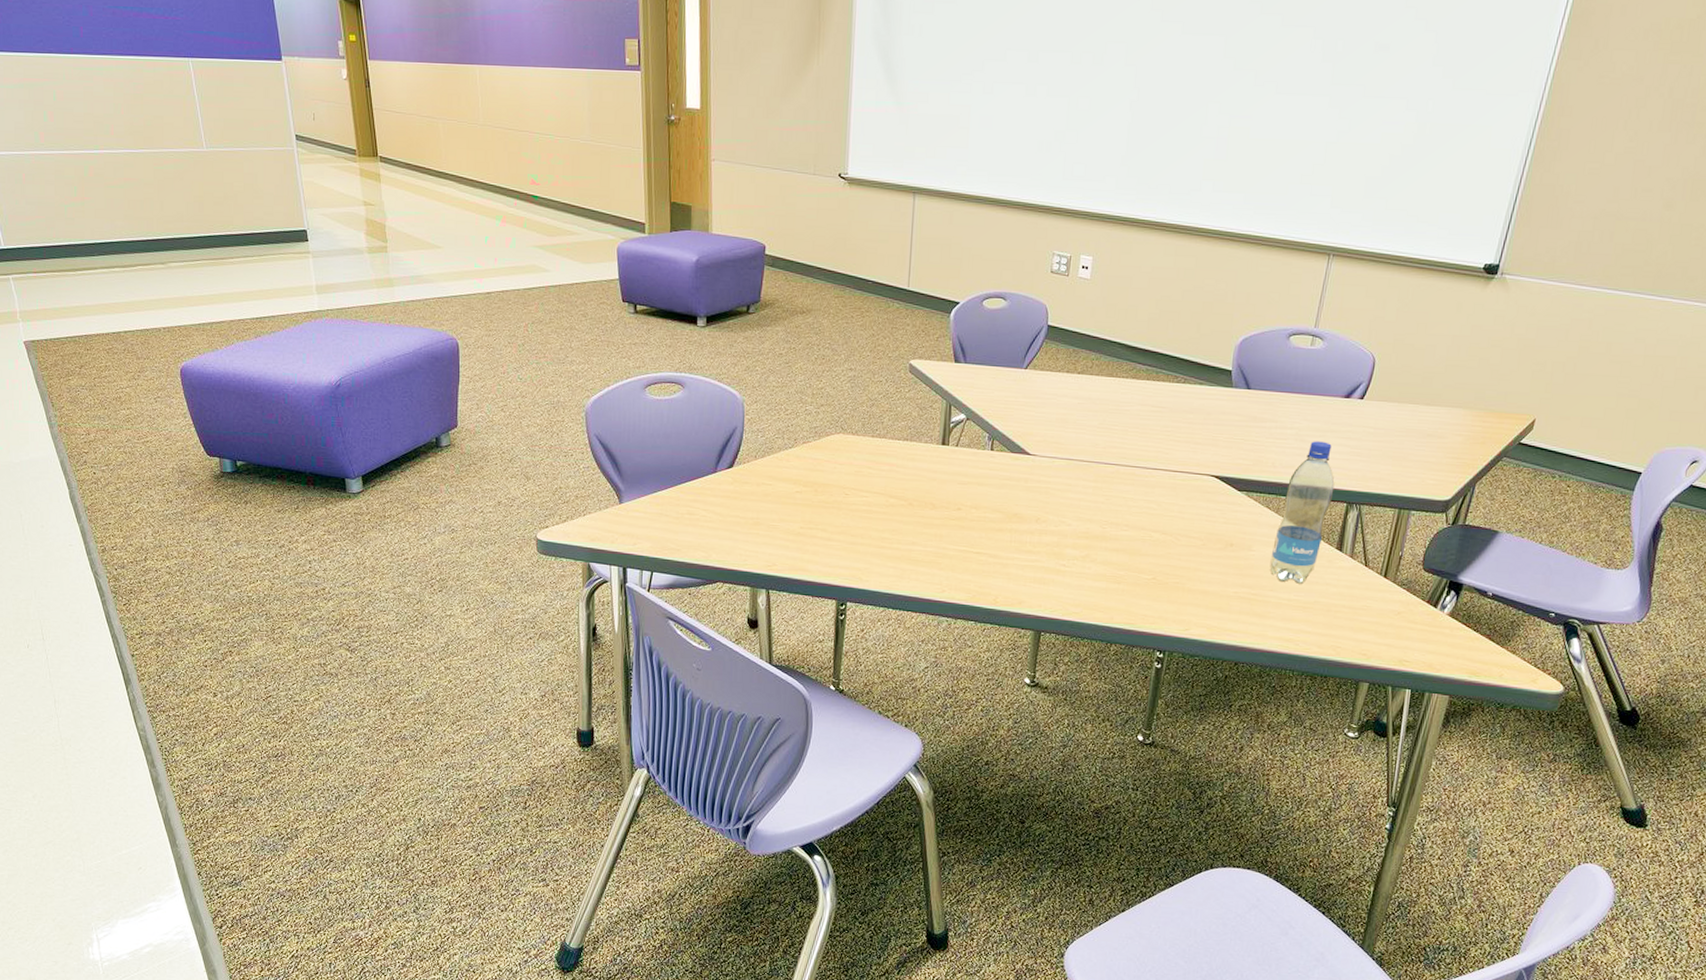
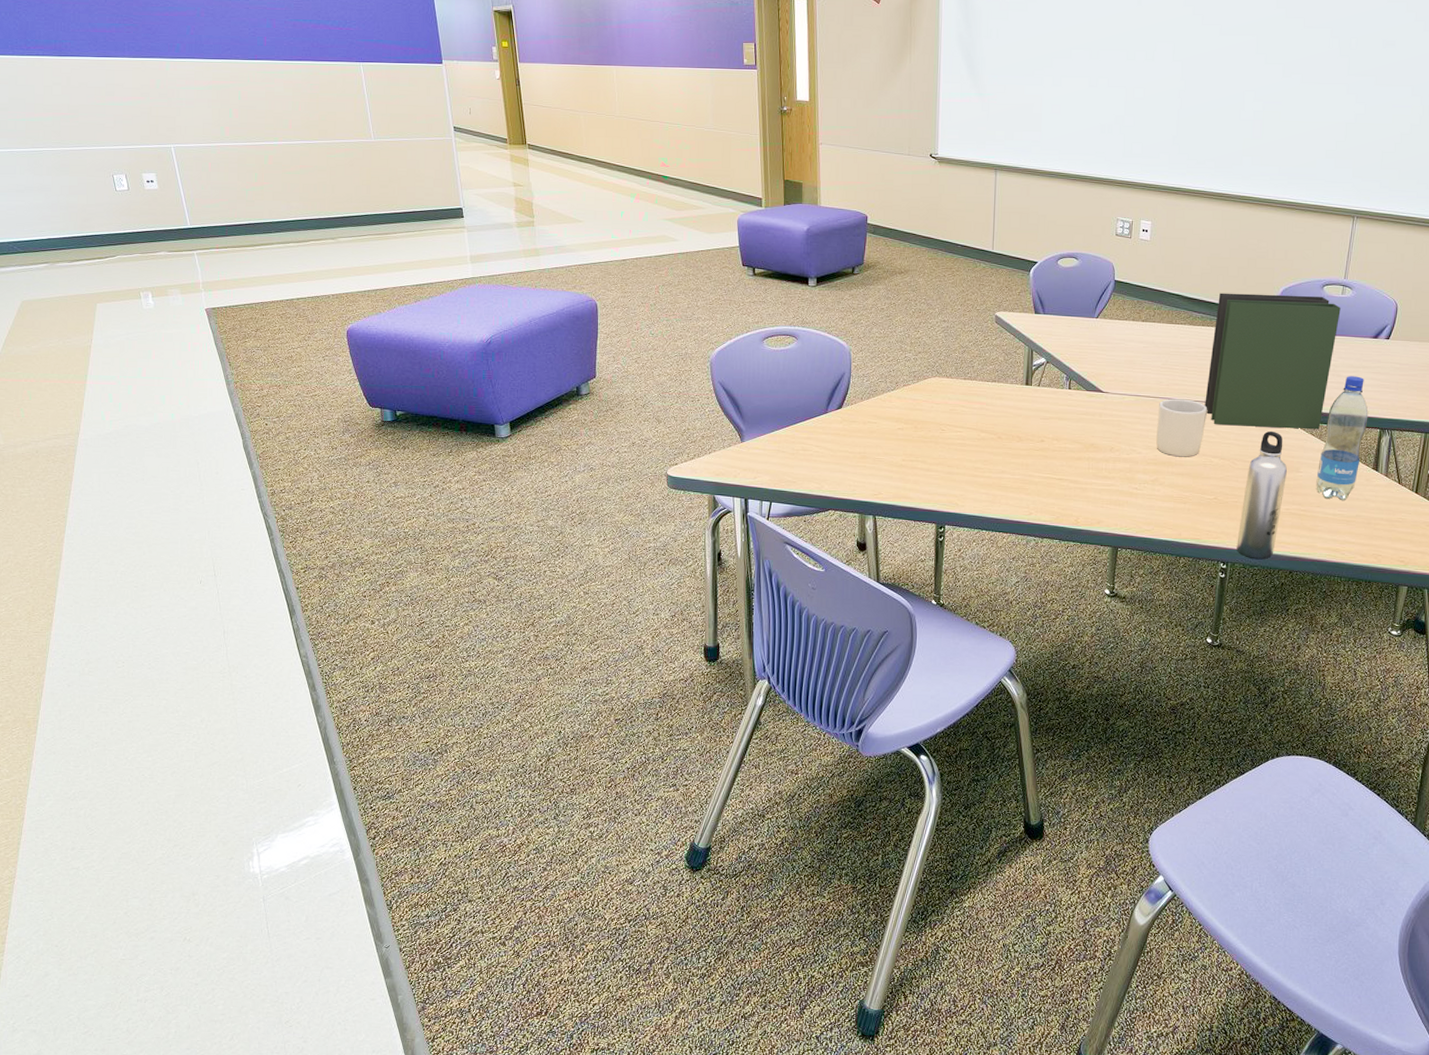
mug: none [1089,463,1150,531] -> present [1156,398,1208,457]
binder: none [1146,341,1309,503] -> present [1205,293,1341,430]
water bottle: none [1175,502,1238,649] -> present [1236,430,1287,560]

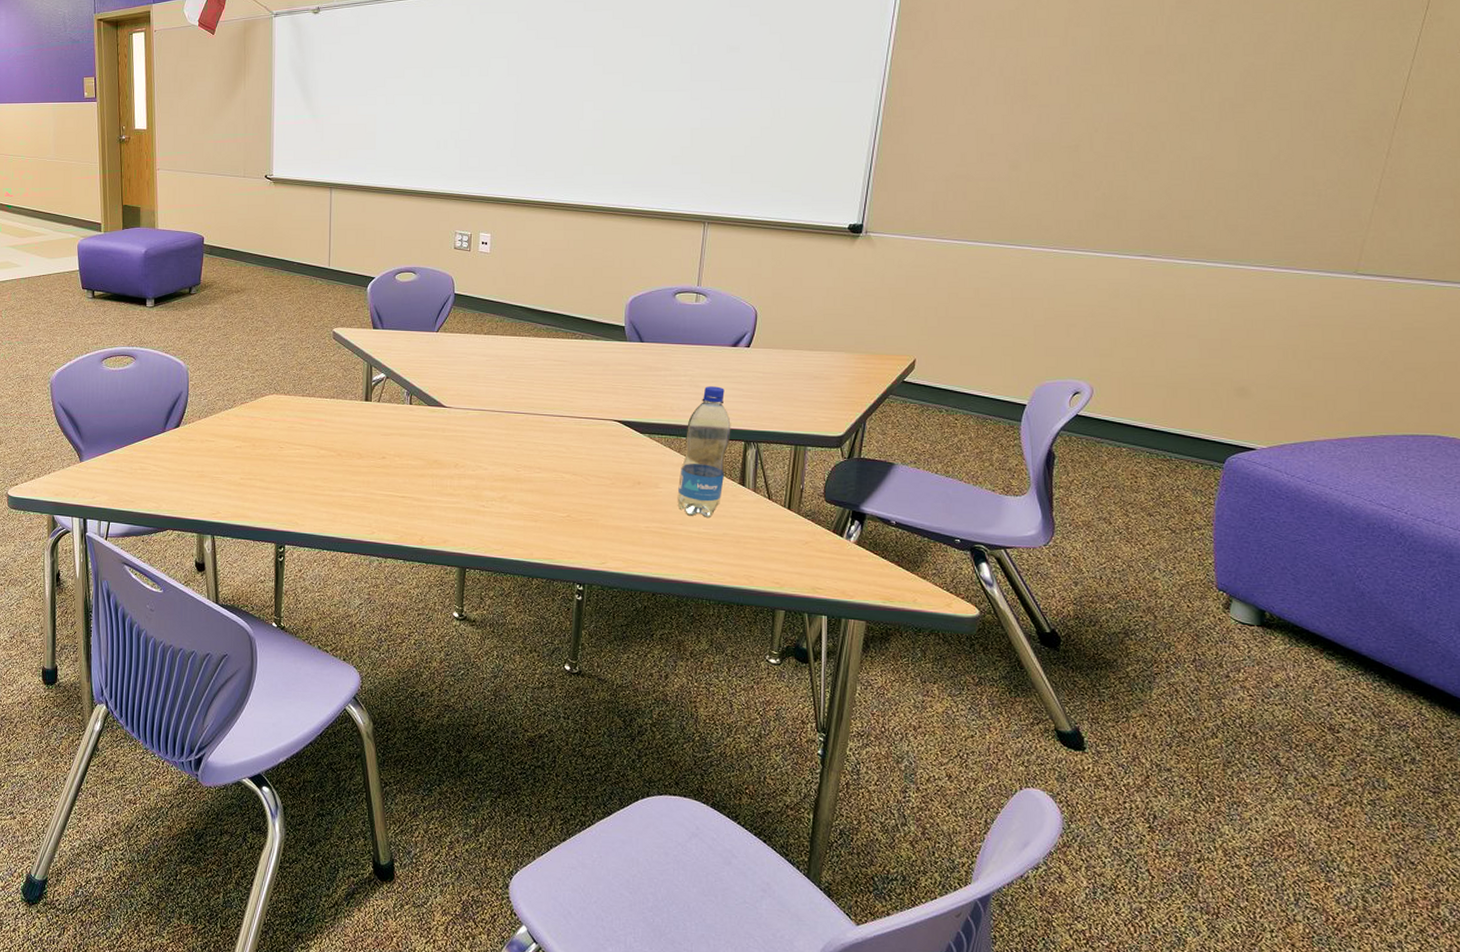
mug: present [1156,398,1208,457] -> none [503,413,557,473]
binder: present [1205,293,1341,430] -> none [553,303,695,443]
water bottle: present [1236,430,1287,560] -> none [593,444,645,581]

